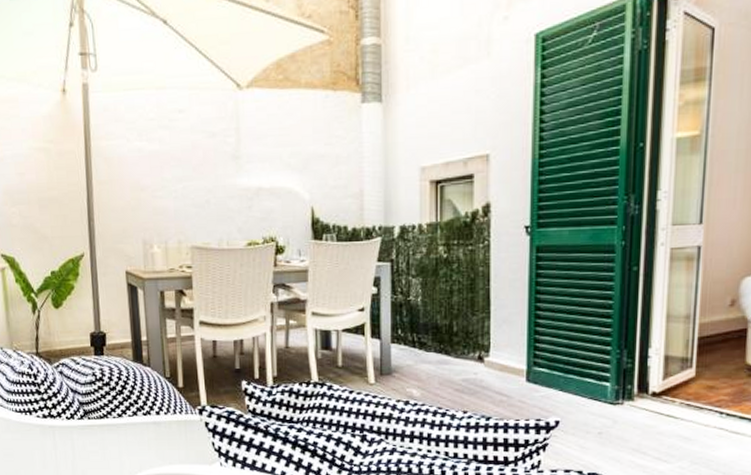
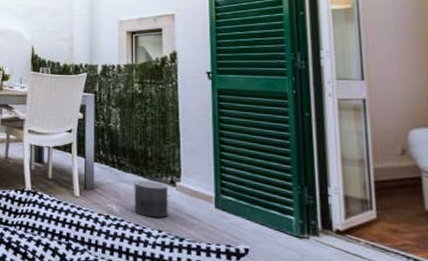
planter: none [437,359,475,399] -> present [134,180,168,219]

